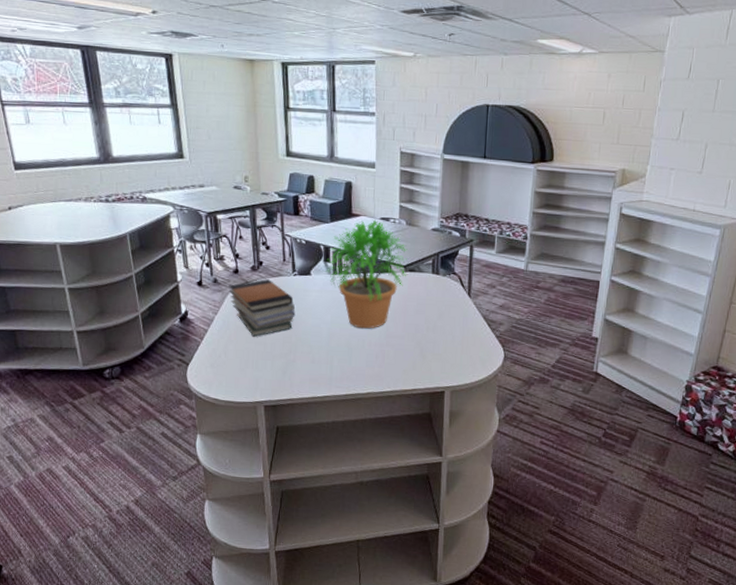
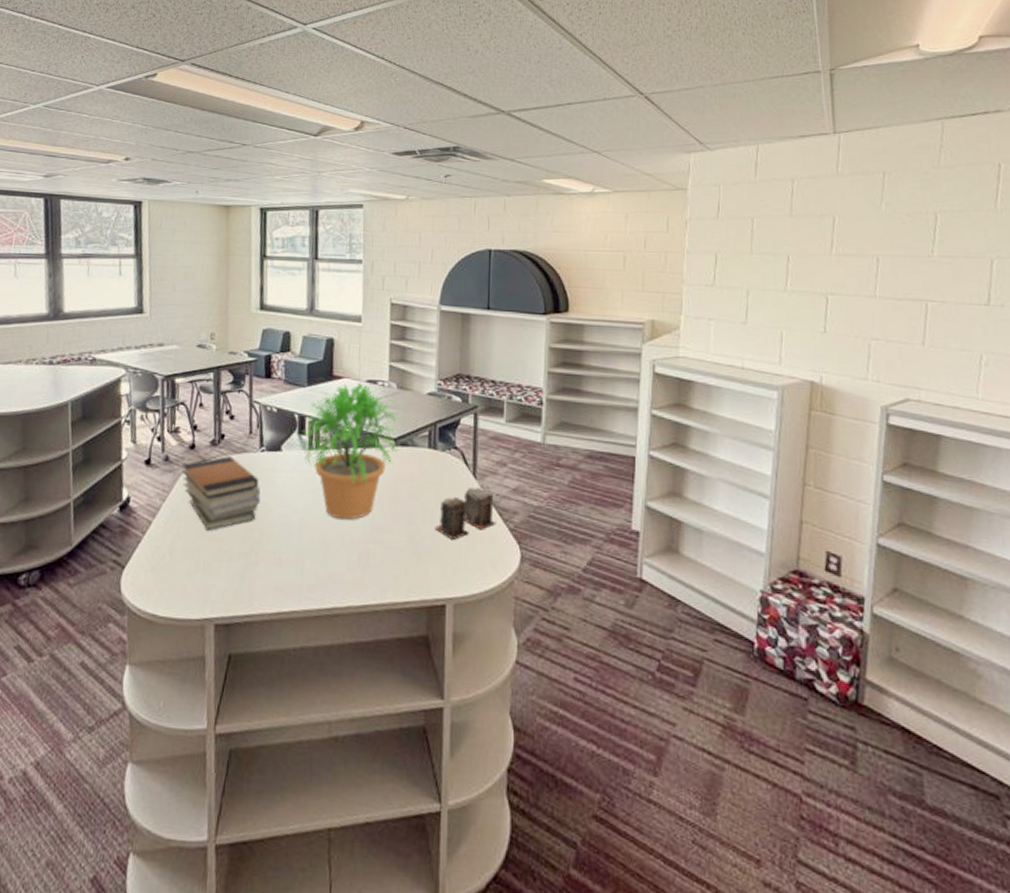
bookend: none [436,304,486,345] -> present [434,487,496,541]

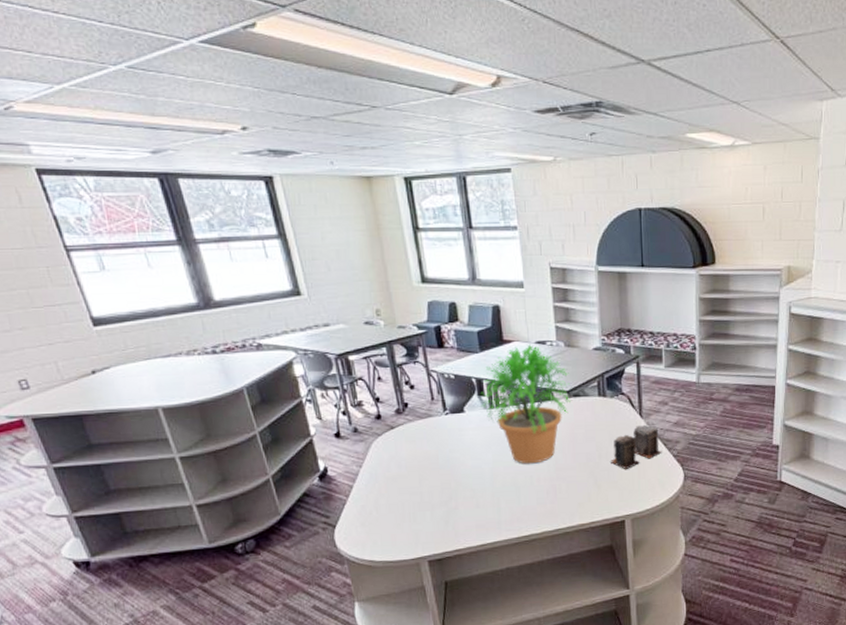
book stack: present [182,456,261,531] -> none [371,422,452,487]

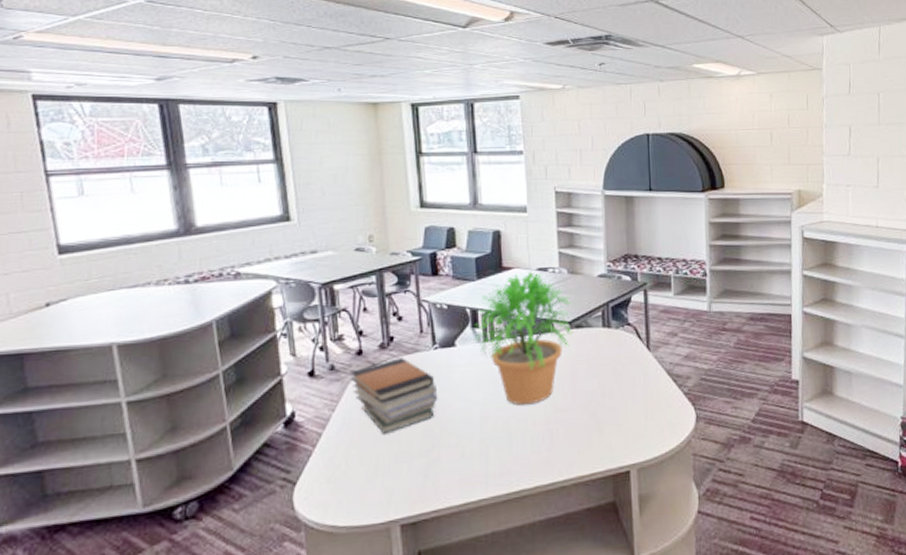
book stack: none [371,422,452,487] -> present [350,358,438,434]
bookend: present [609,424,662,470] -> none [613,358,672,411]

